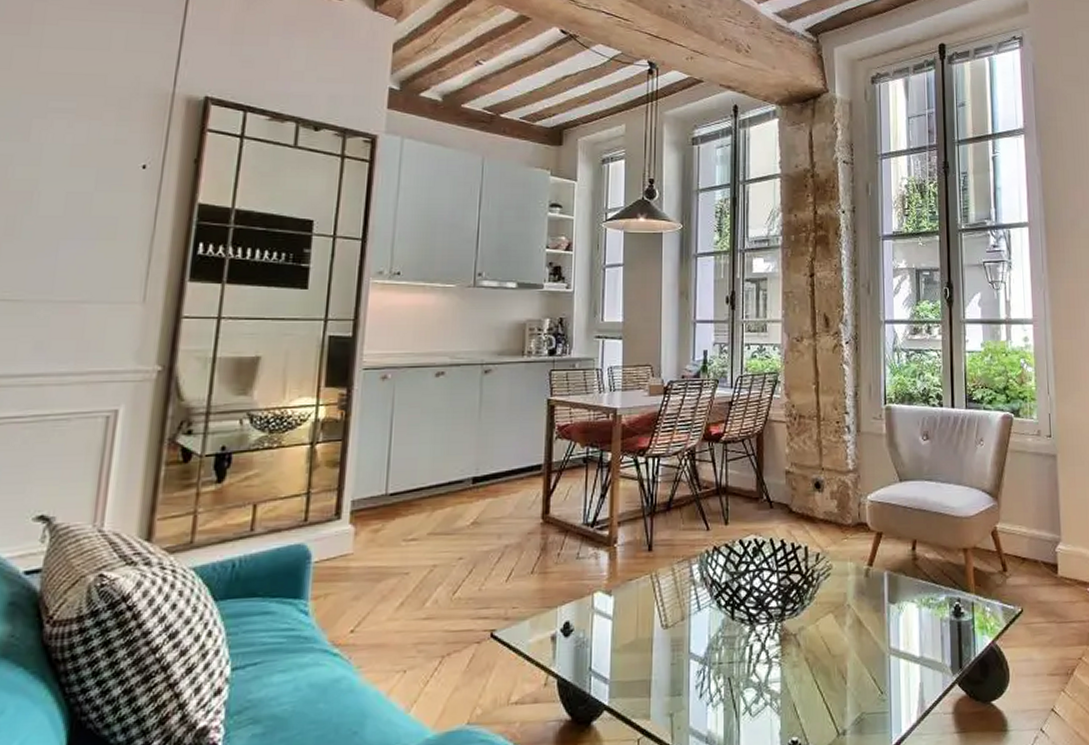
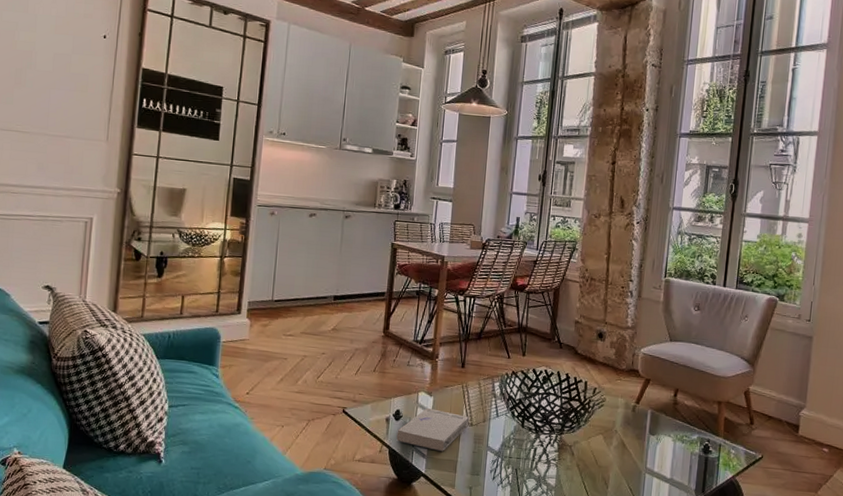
book: none [567,612,664,671] -> present [396,407,470,451]

